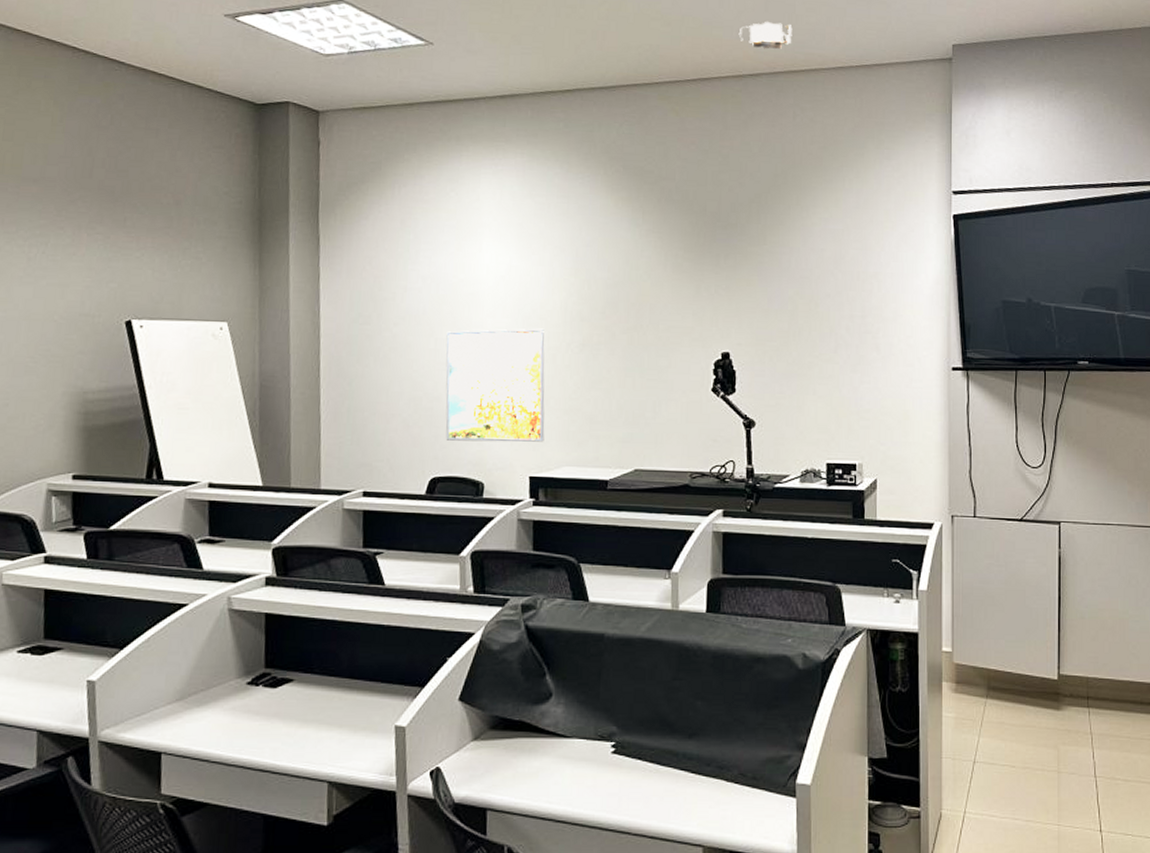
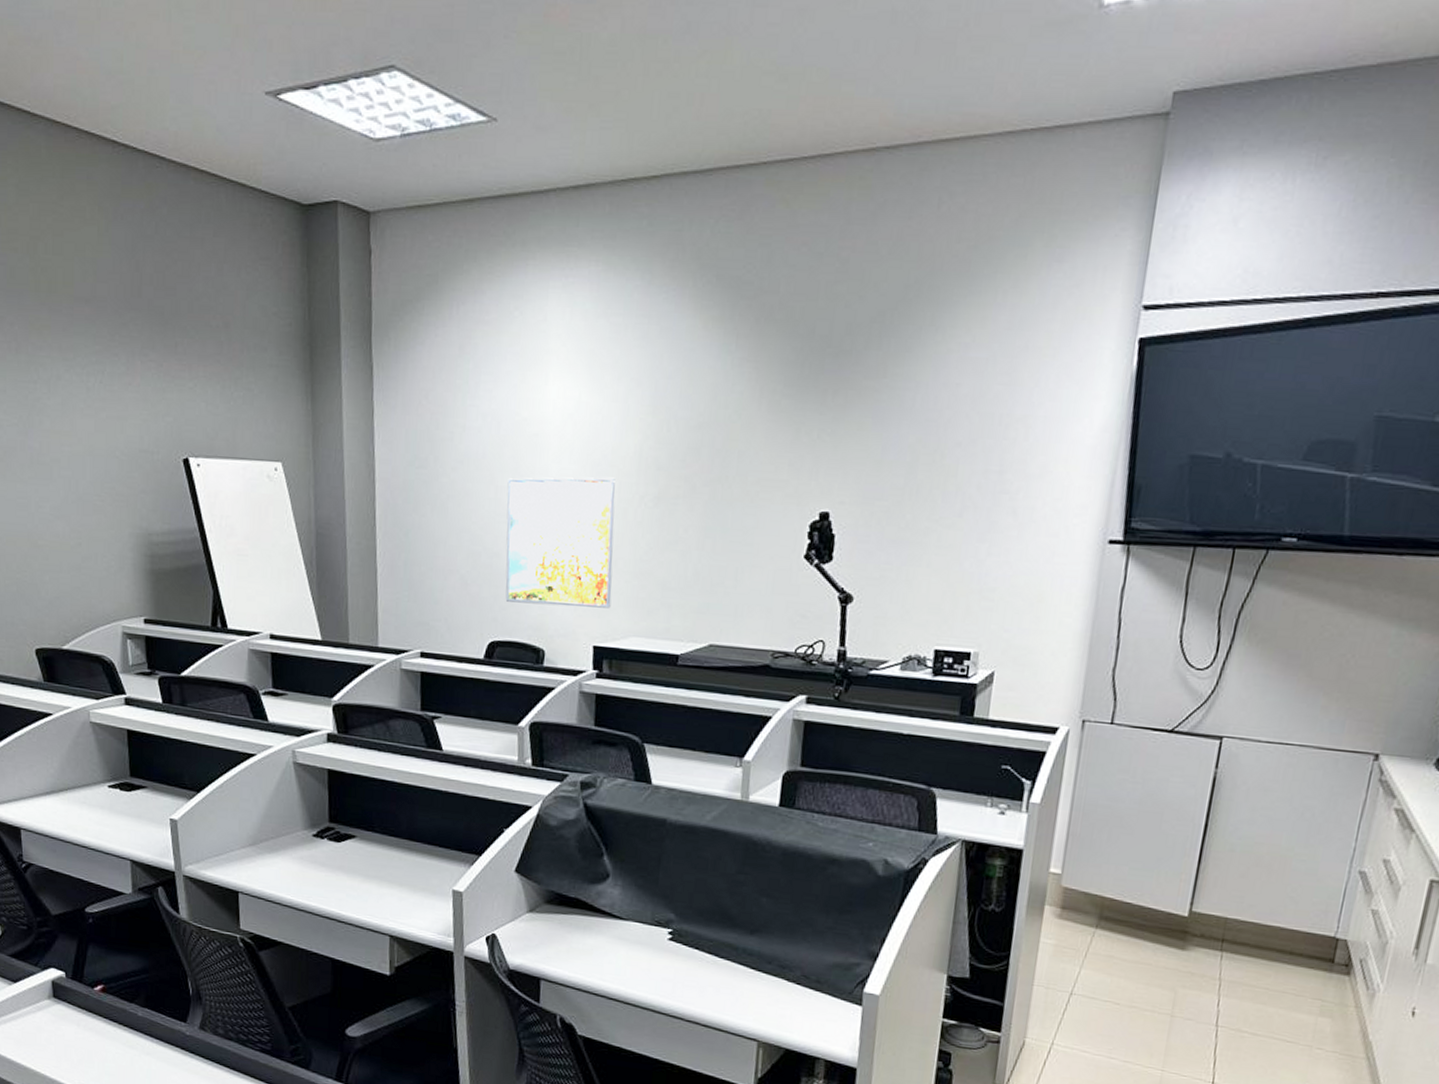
projector: present [738,21,793,49] -> none [875,68,950,110]

